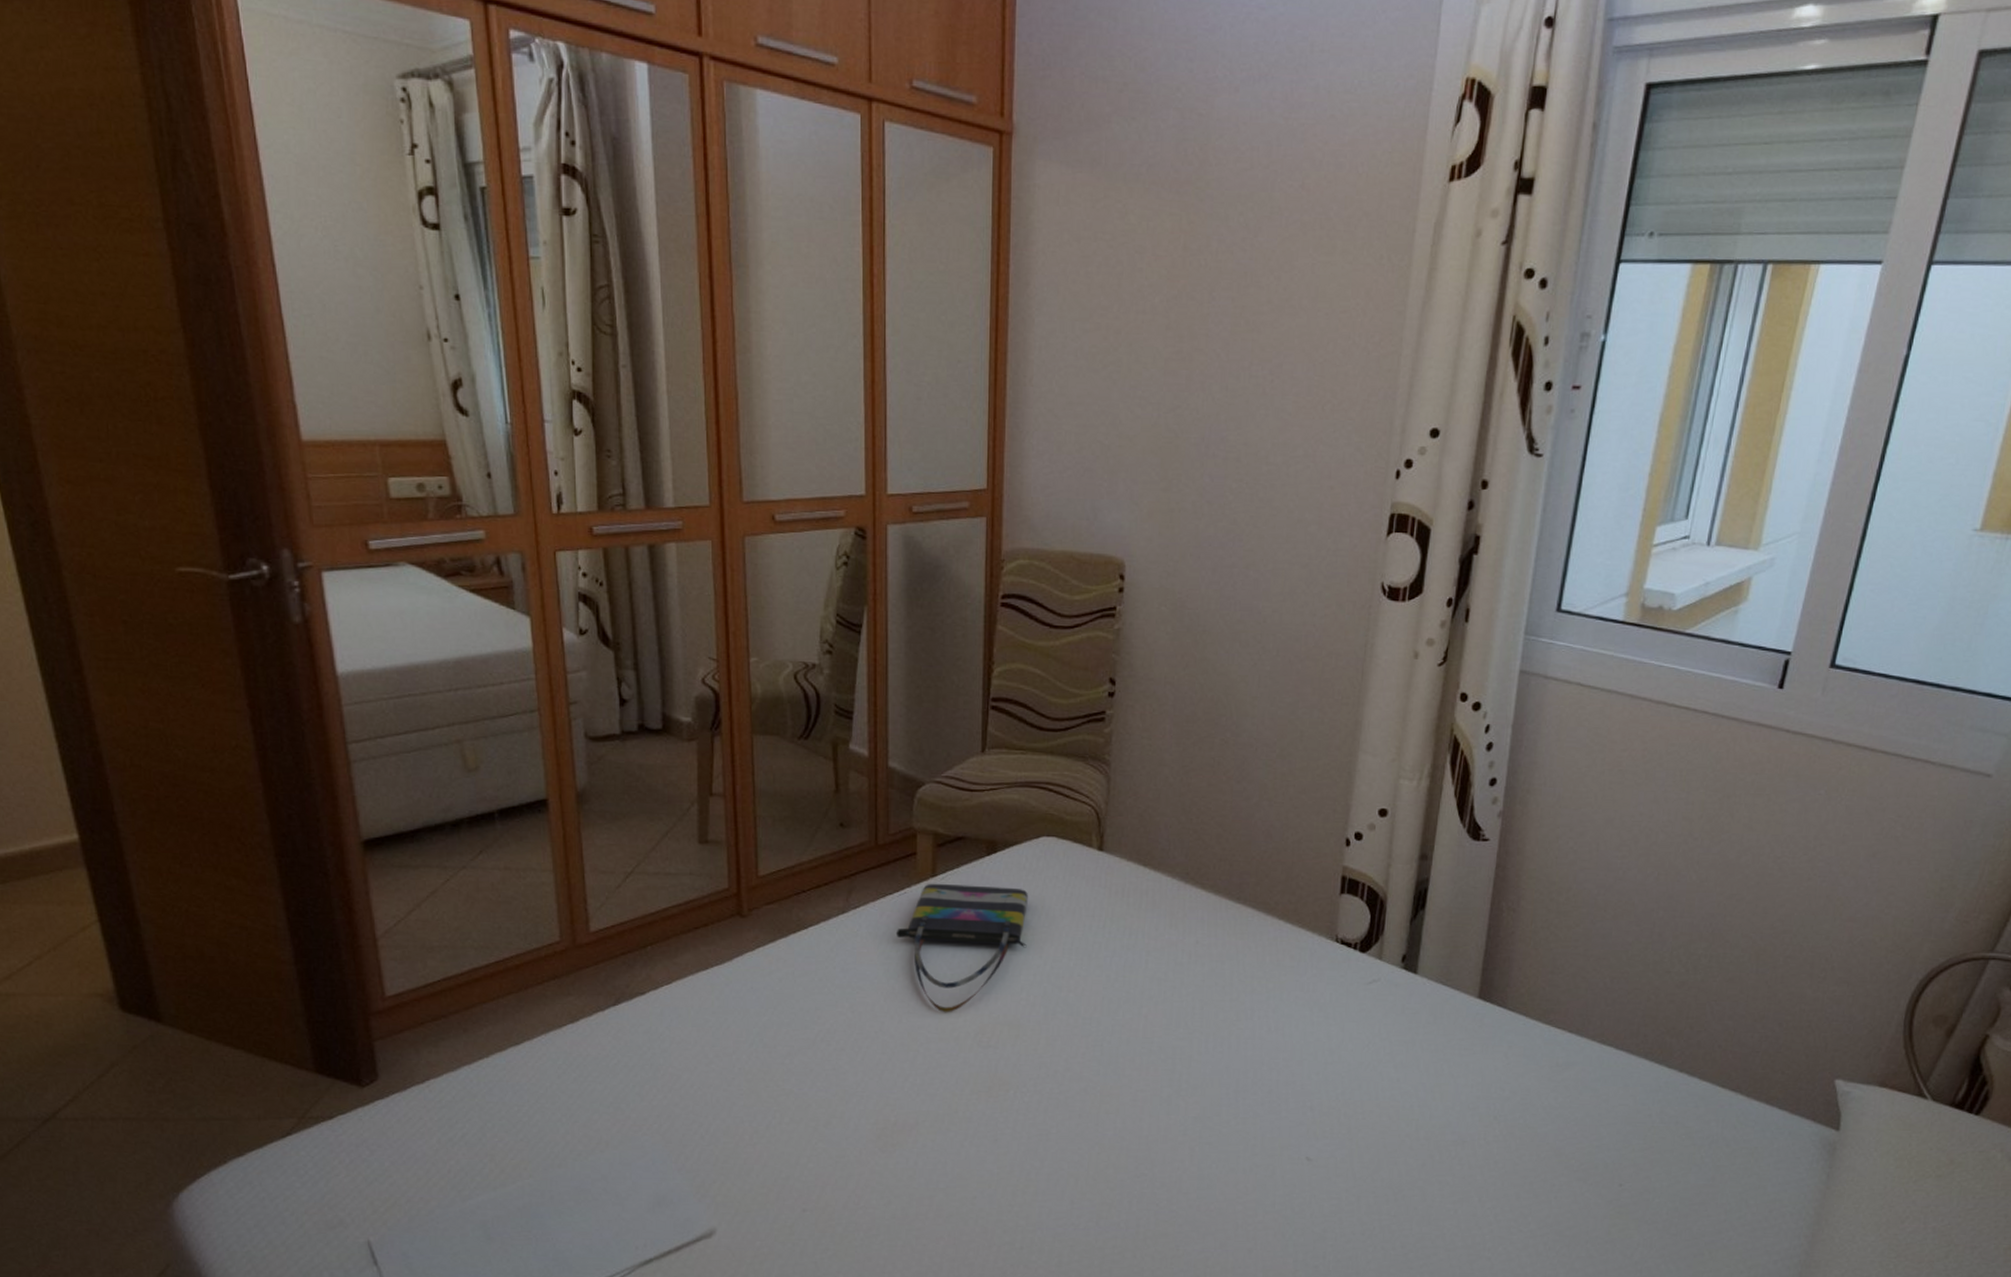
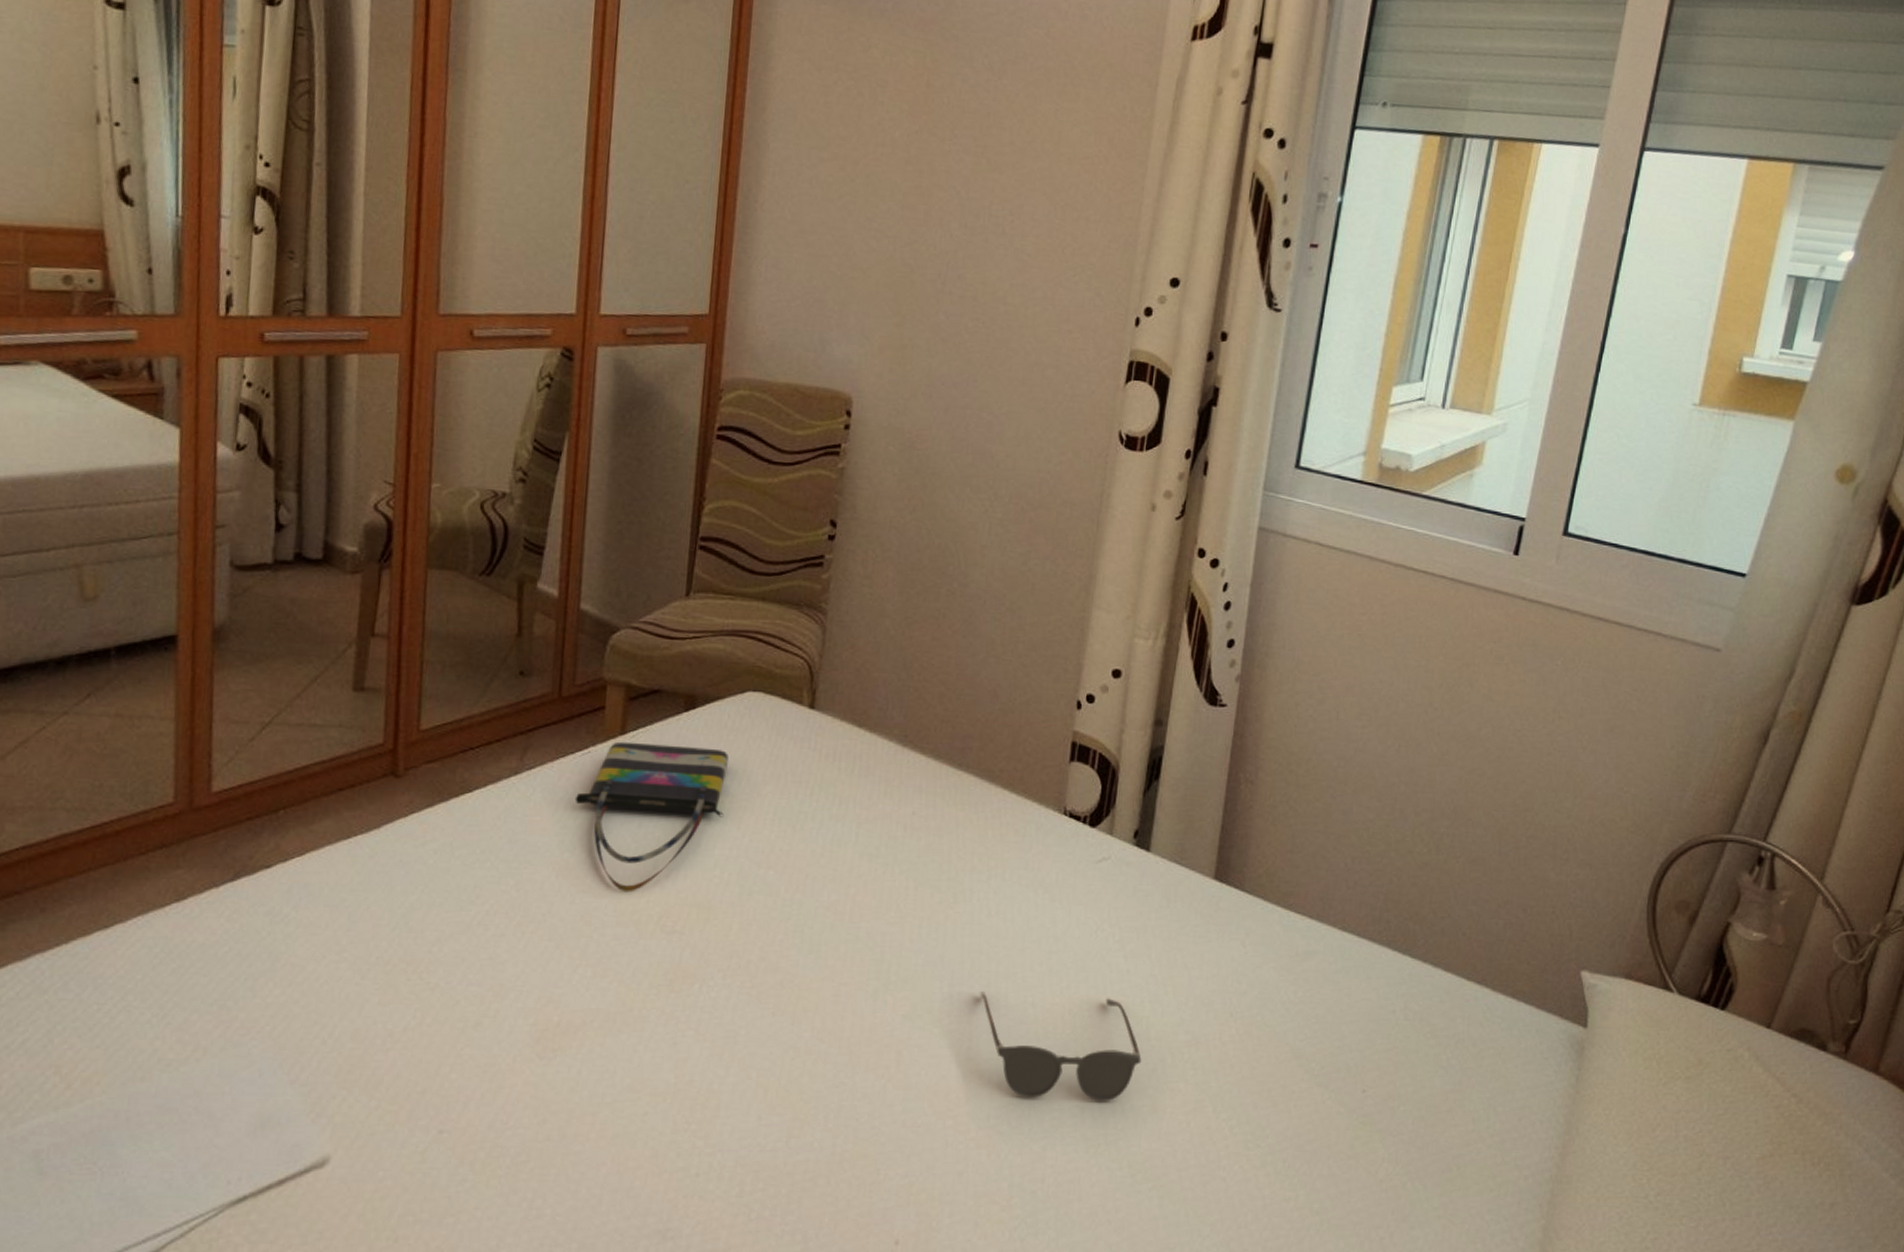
eyeglasses: none [1262,1097,1412,1191] -> present [979,991,1142,1101]

